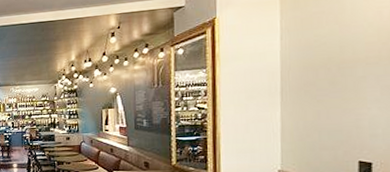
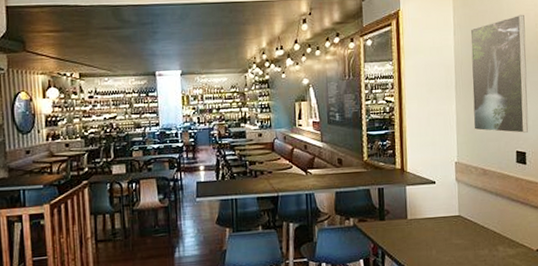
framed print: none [301,12,377,142] -> present [470,14,529,133]

